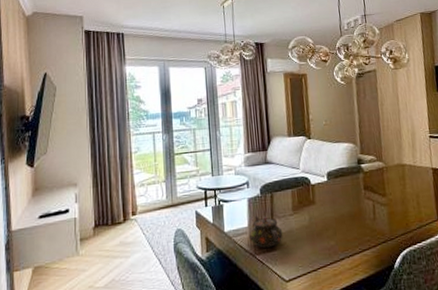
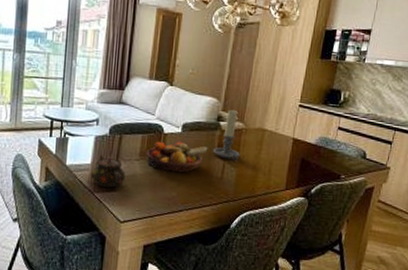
fruit bowl: none [298,189,356,222] -> present [146,141,208,173]
candle holder: none [360,151,387,200] -> present [213,109,240,161]

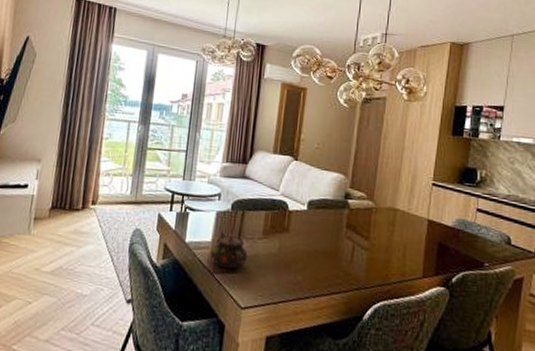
fruit bowl: present [146,141,208,173] -> none [269,219,336,255]
candle holder: present [213,109,240,161] -> none [341,186,371,243]

